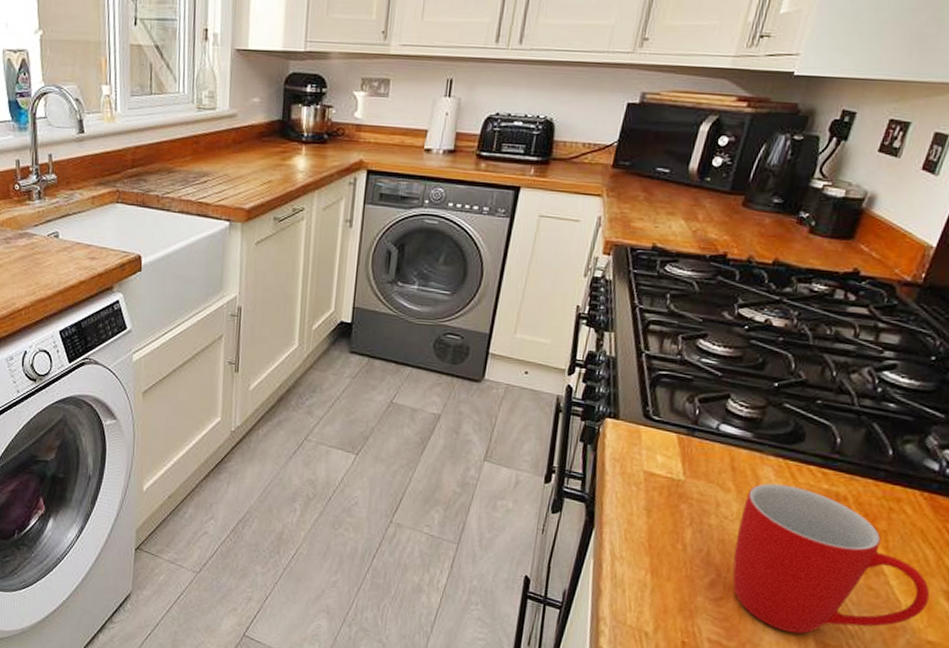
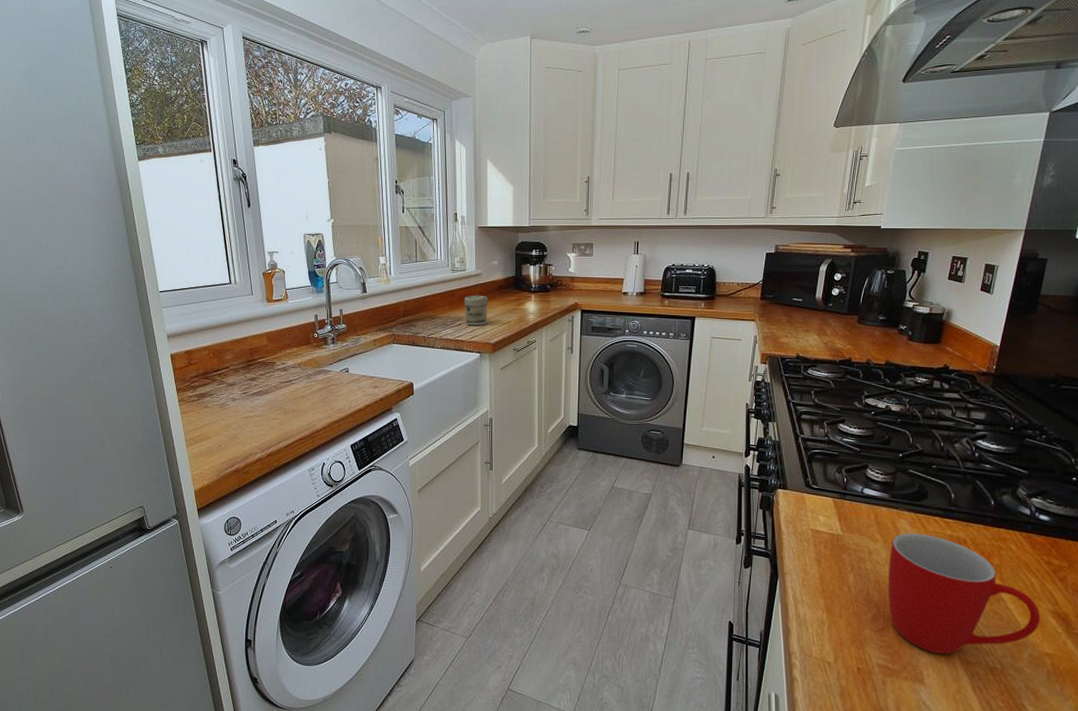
jar: none [211,143,244,185] -> present [464,295,488,326]

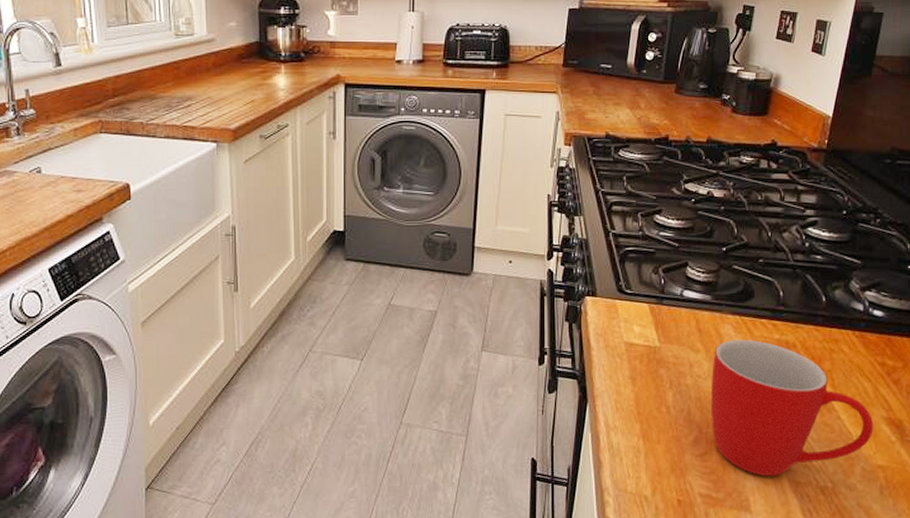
jar: present [464,295,488,326] -> none [193,67,225,107]

